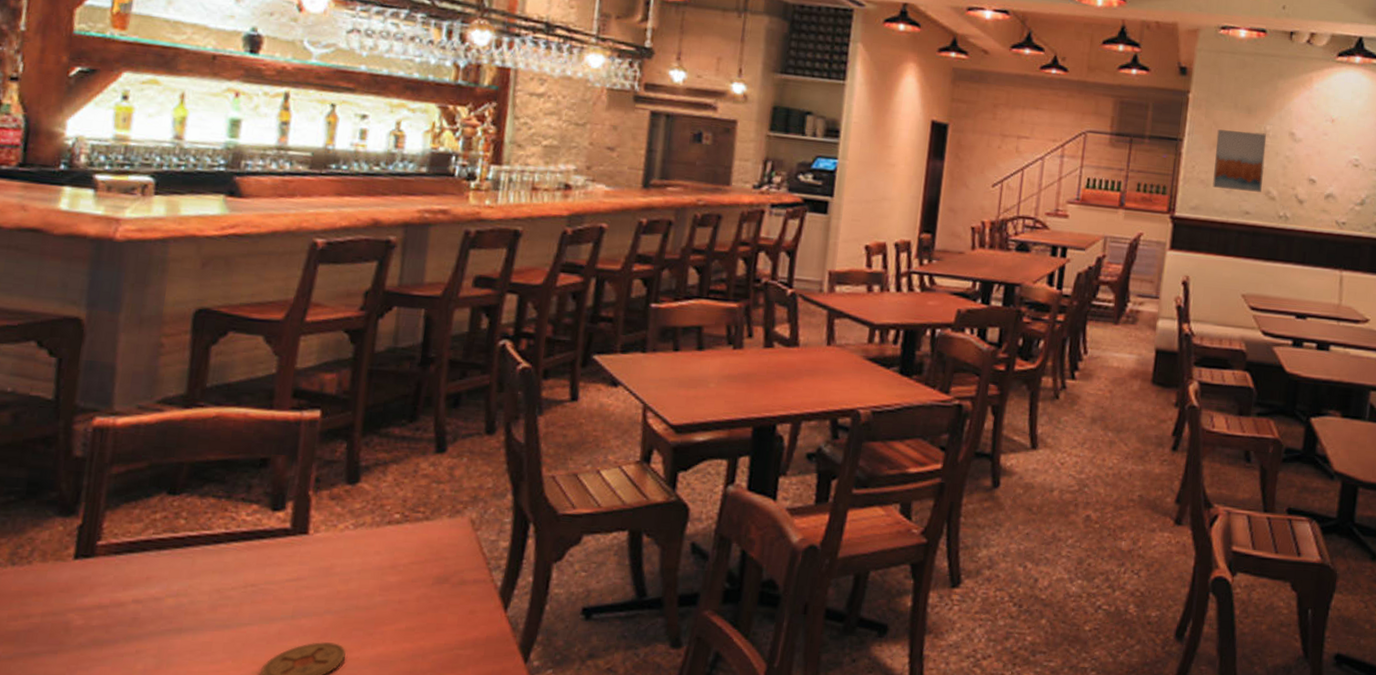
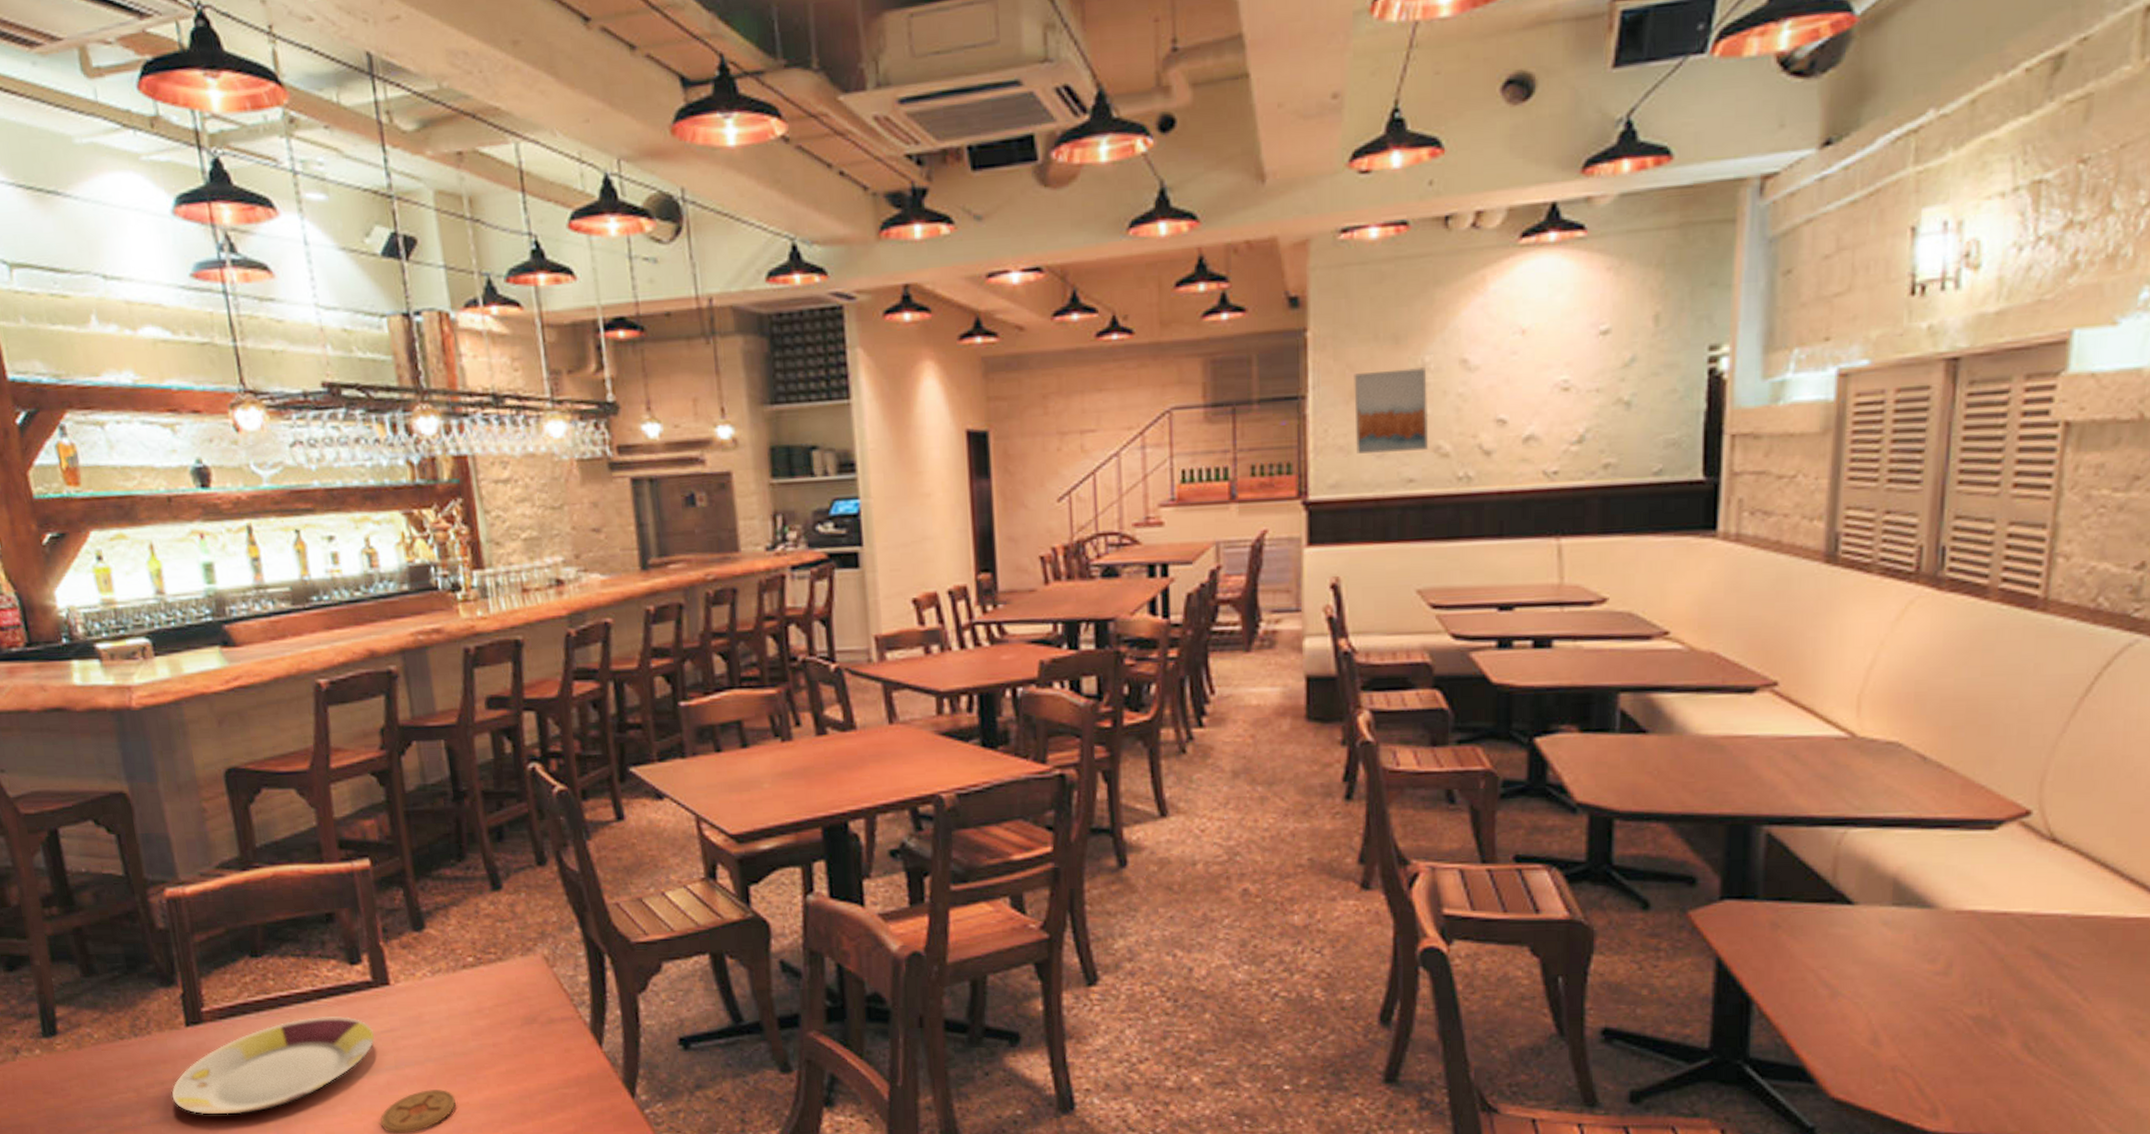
plate: none [34,560,278,655] -> present [172,1016,374,1115]

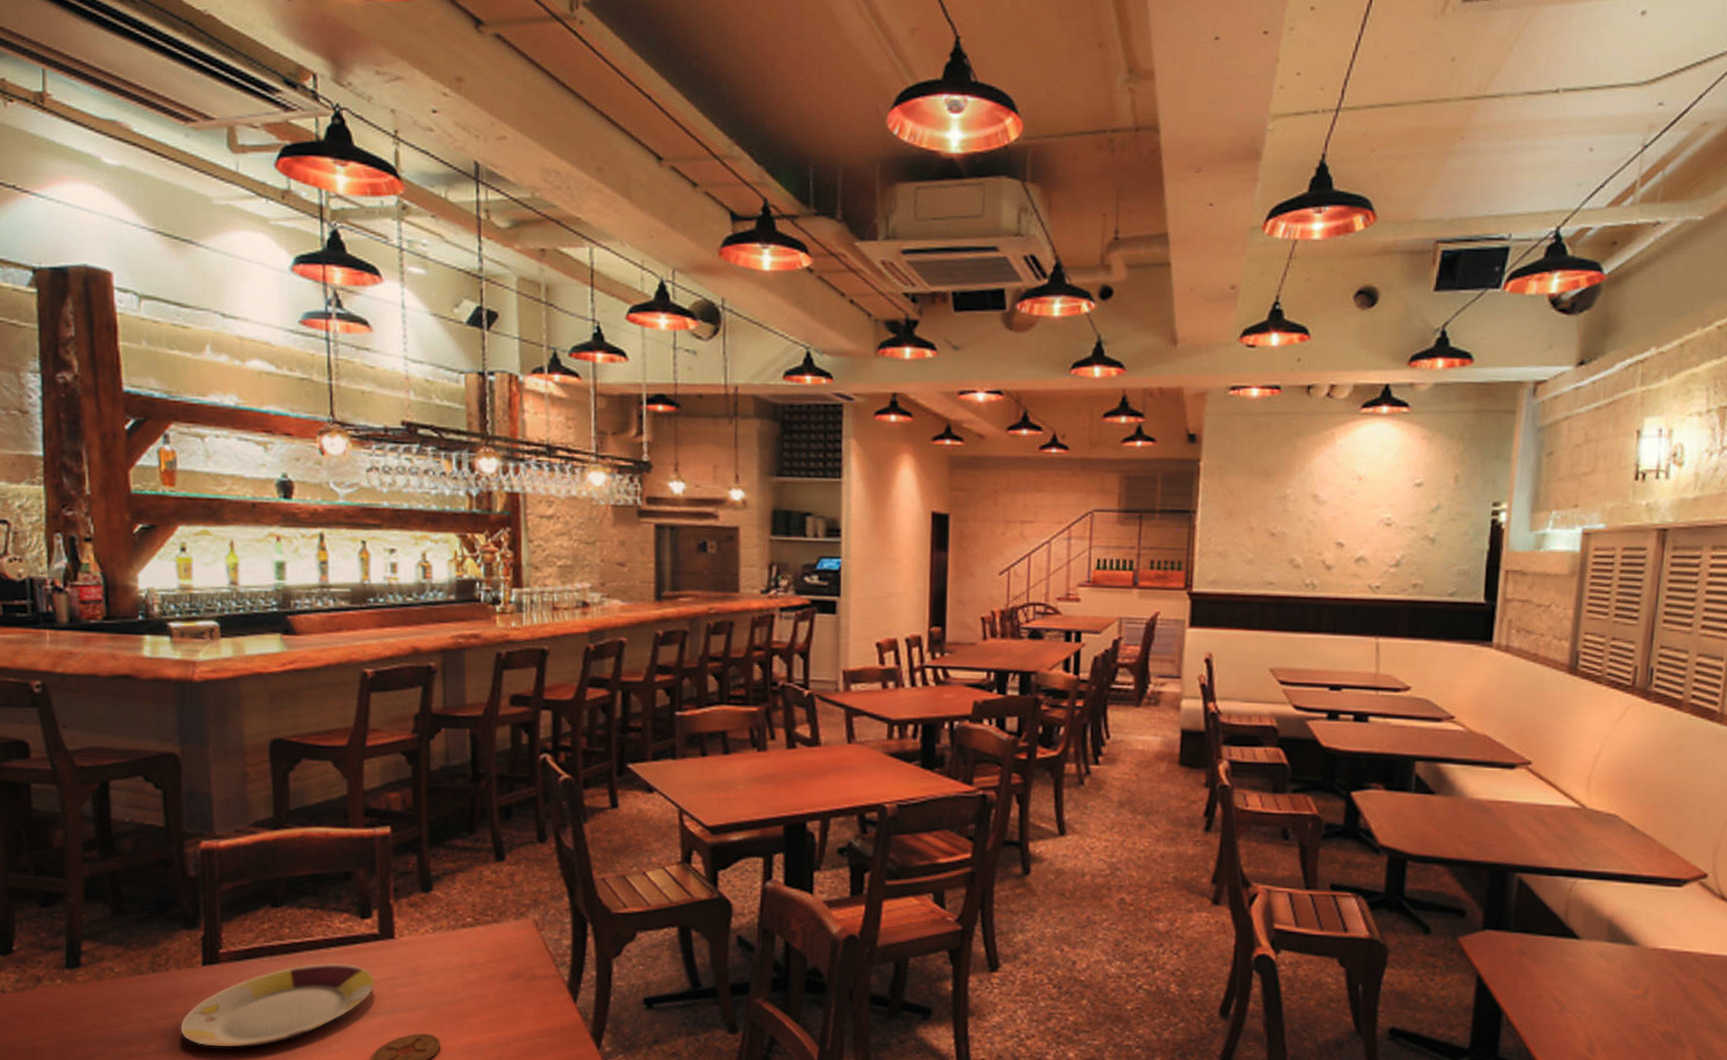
wall art: present [1354,367,1428,454] -> none [1230,497,1287,561]

